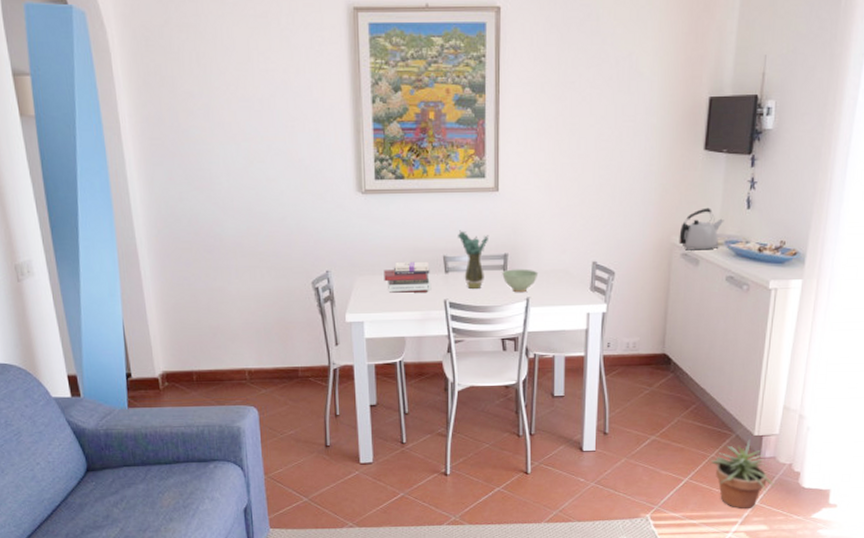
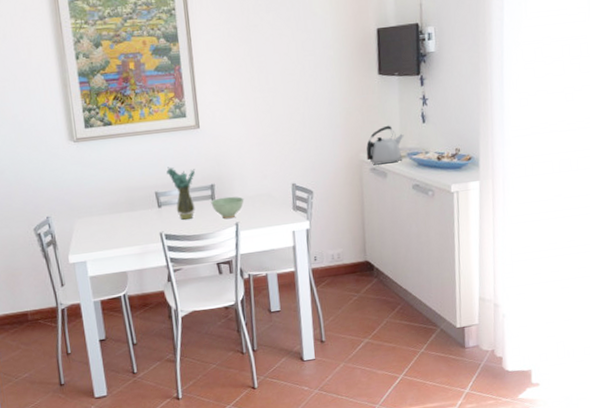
books: present [383,261,432,293] -> none [100,198,147,231]
potted plant: present [709,438,775,508] -> none [419,331,482,398]

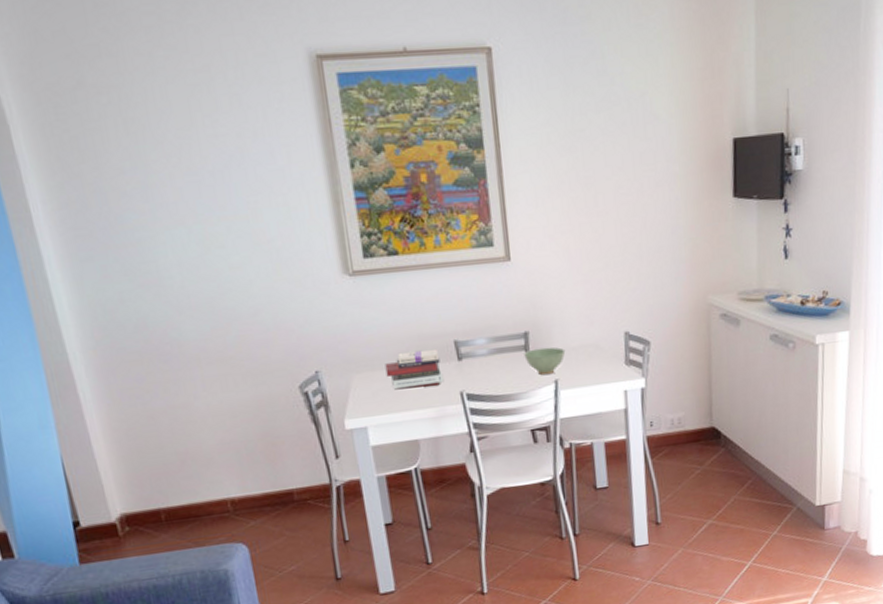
books: none [100,198,147,231] -> present [385,348,444,390]
vase: present [167,167,196,220] -> none [469,309,505,376]
kettle: present [366,125,404,165] -> none [715,261,762,310]

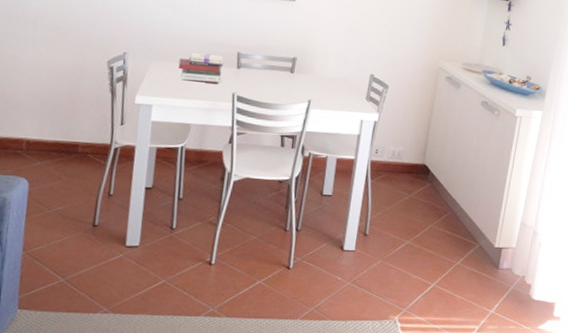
bowl: present [524,347,566,375] -> none [289,72,322,95]

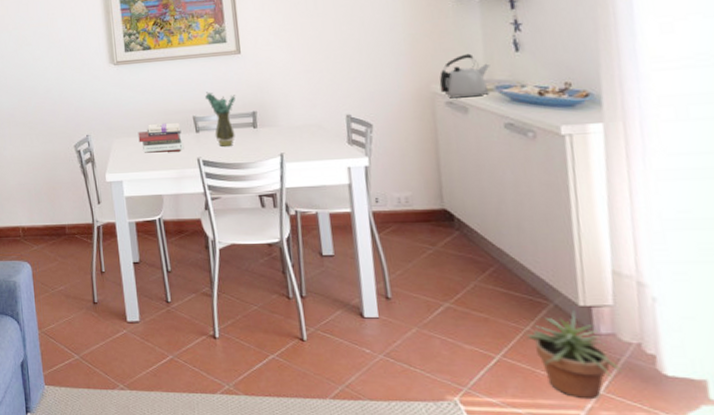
vase: none [253,31,282,86] -> present [205,92,236,147]
kettle: none [445,40,484,76] -> present [439,53,490,99]
potted plant: none [454,249,510,316] -> present [524,309,624,398]

